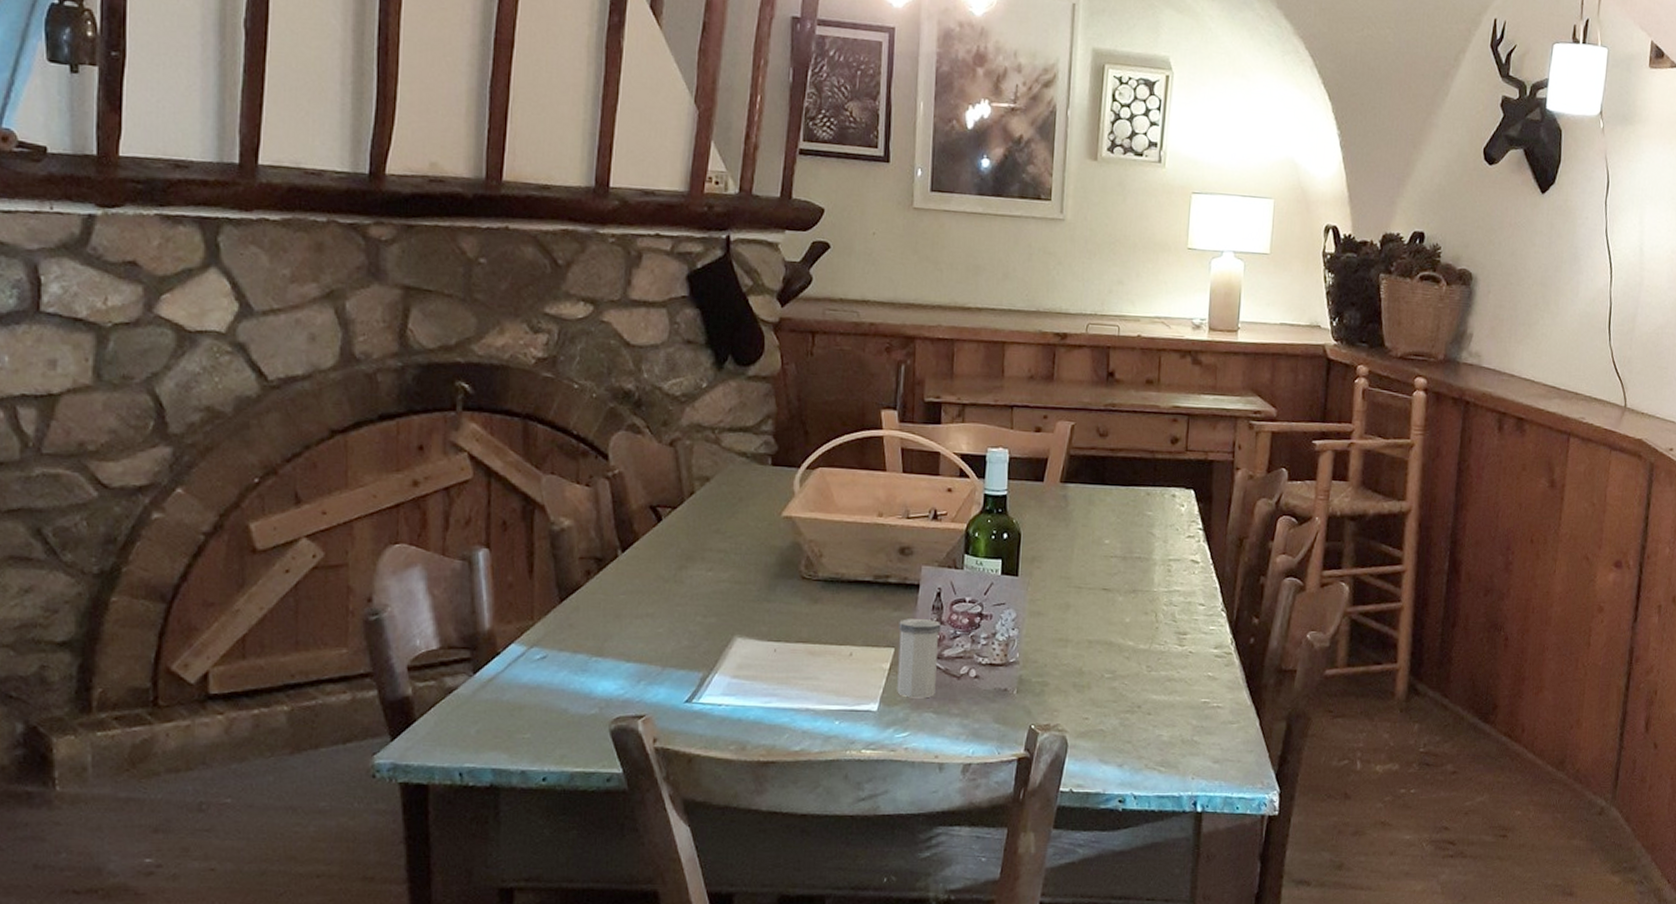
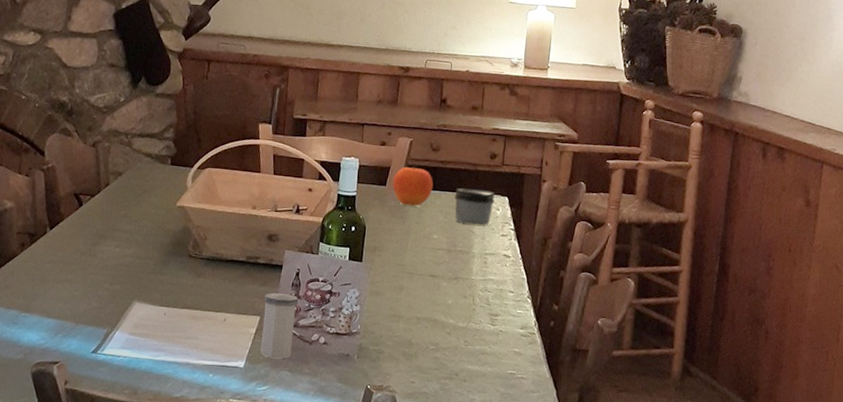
fruit: none [1052,456,1102,506] -> present [393,166,434,207]
jar: none [1129,480,1178,526] -> present [454,187,495,225]

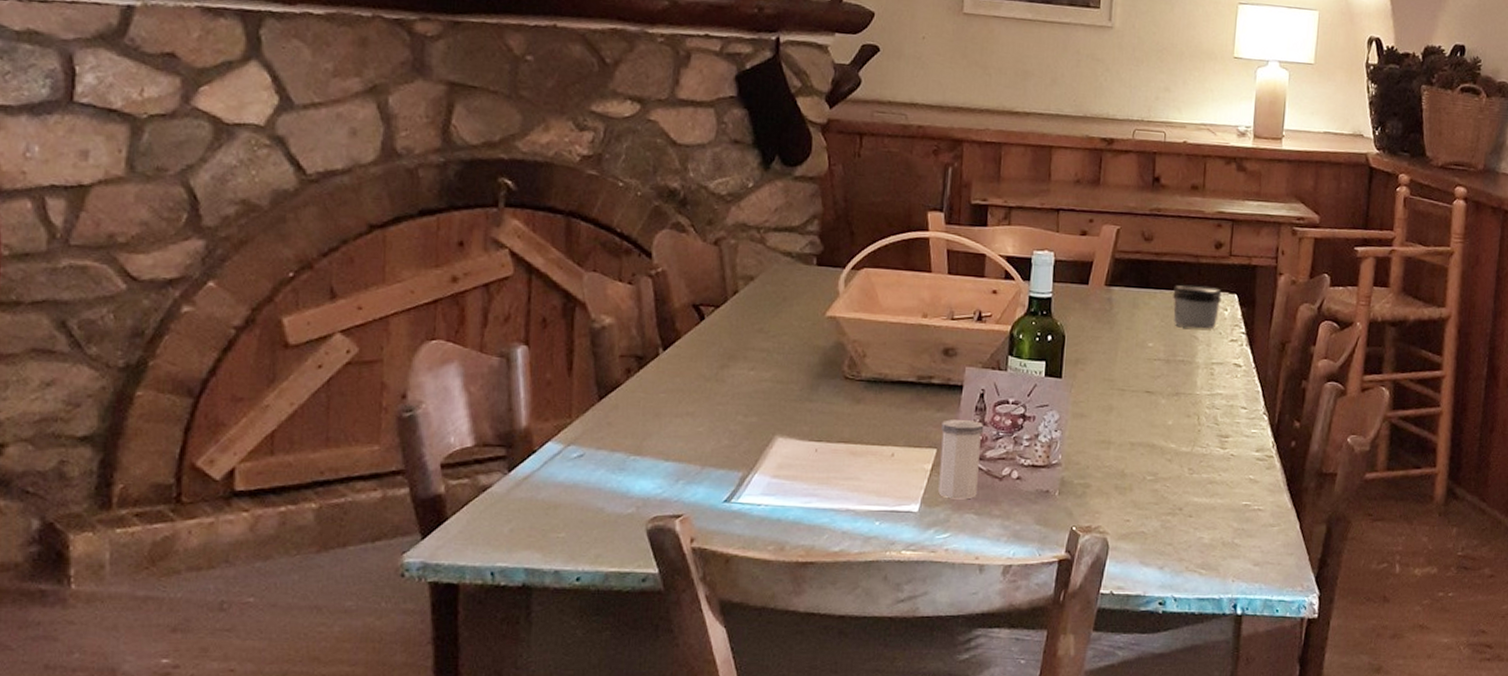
fruit: present [393,166,434,207] -> none [1097,259,1147,309]

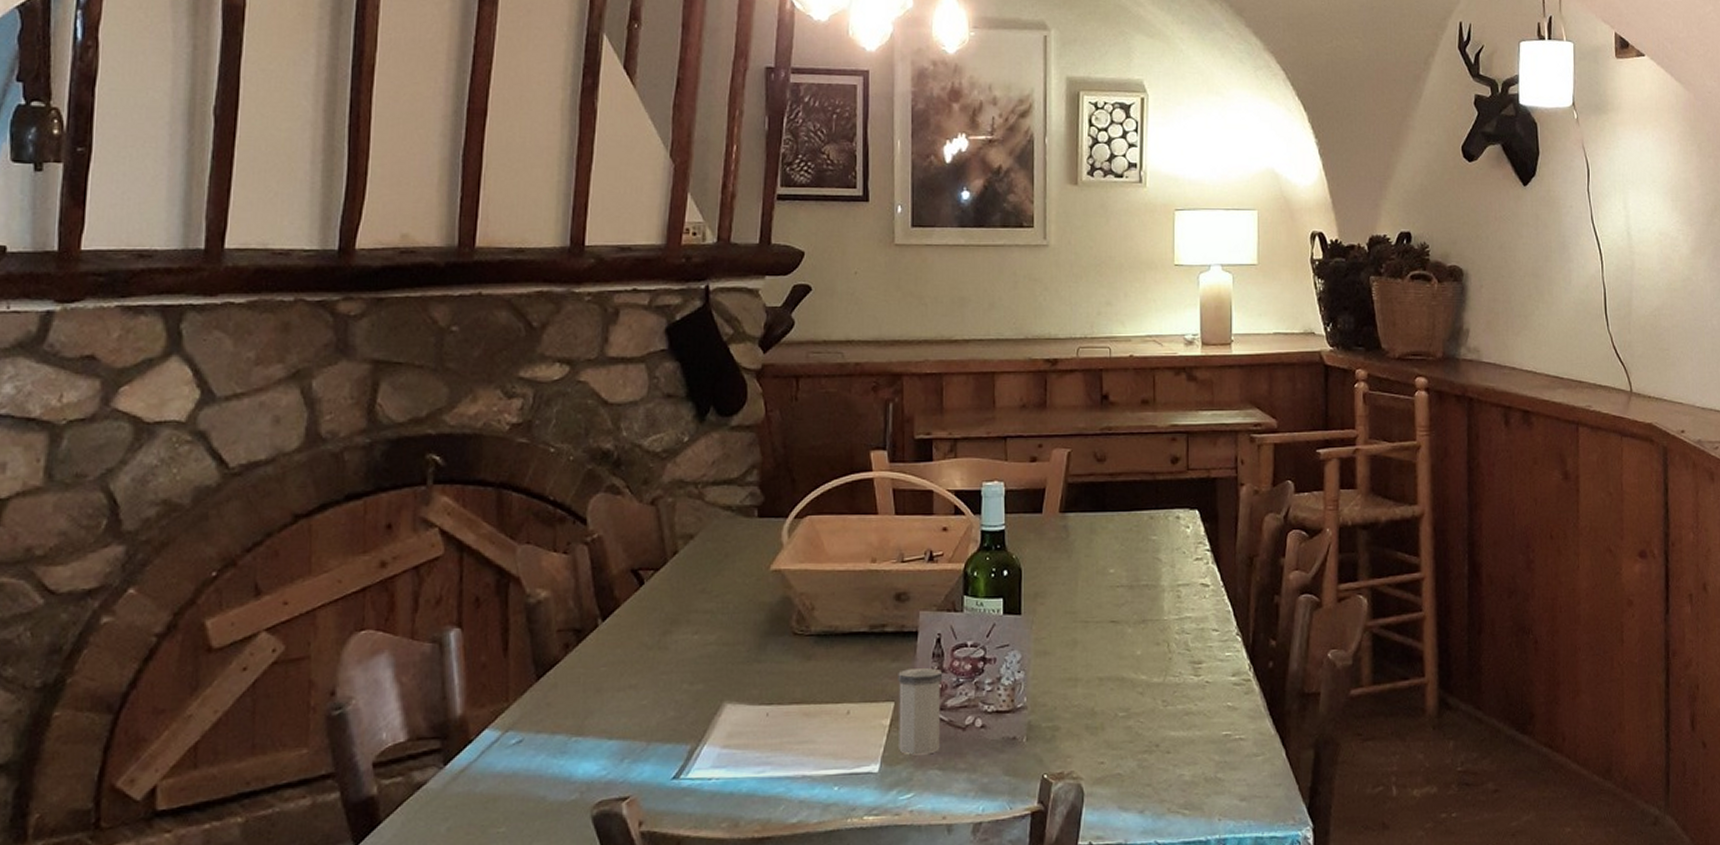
jar: present [1173,284,1222,329] -> none [1131,504,1182,550]

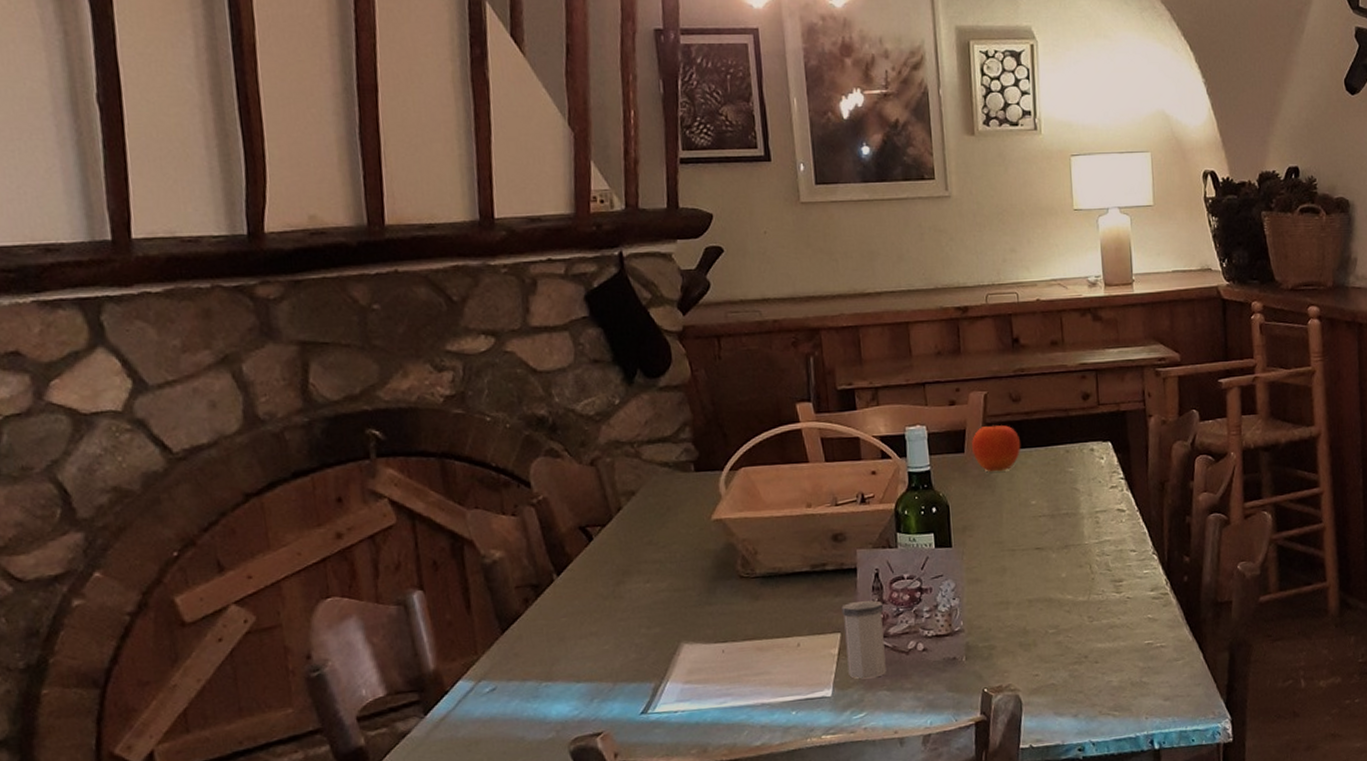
fruit: none [1051,483,1103,536] -> present [972,423,1021,472]

